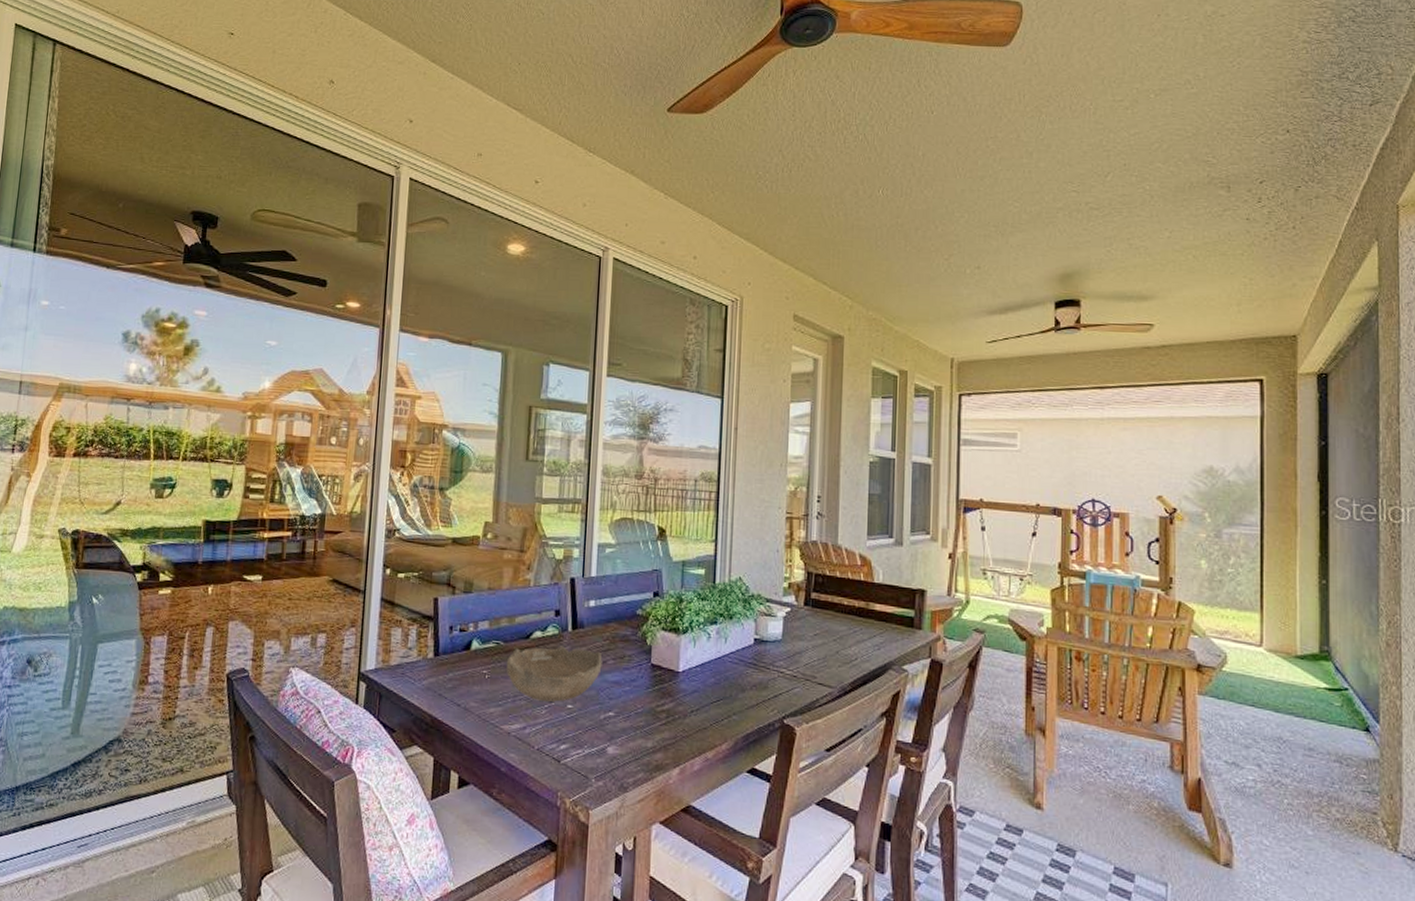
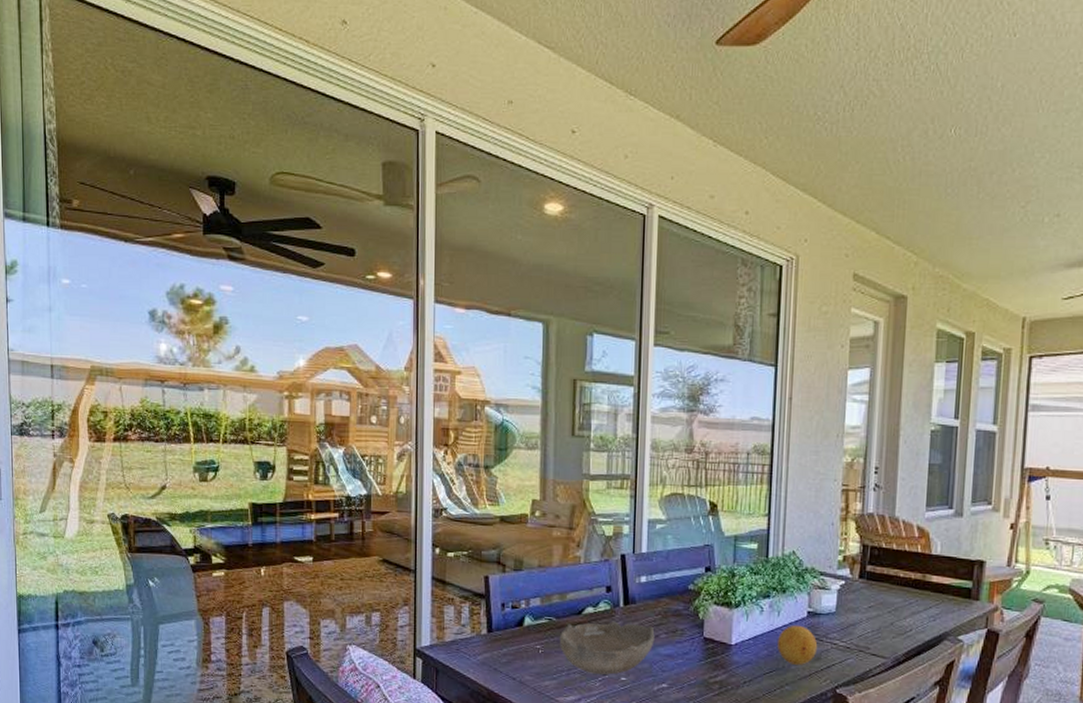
fruit: none [724,652,765,694] -> present [776,624,818,665]

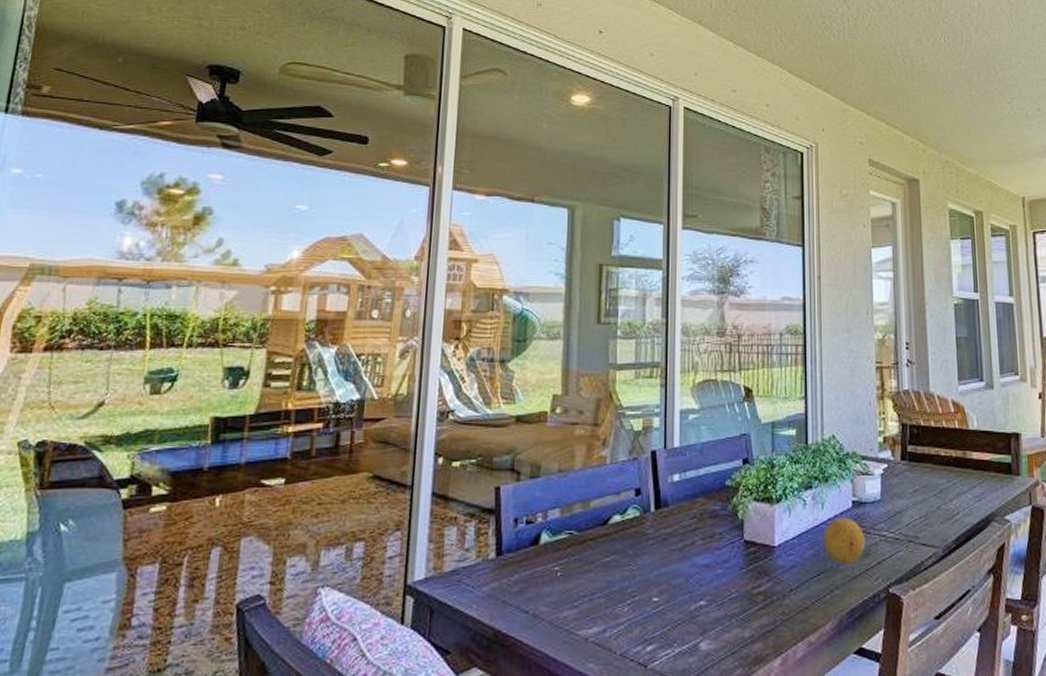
bowl: present [559,621,655,675] -> none [581,529,690,596]

